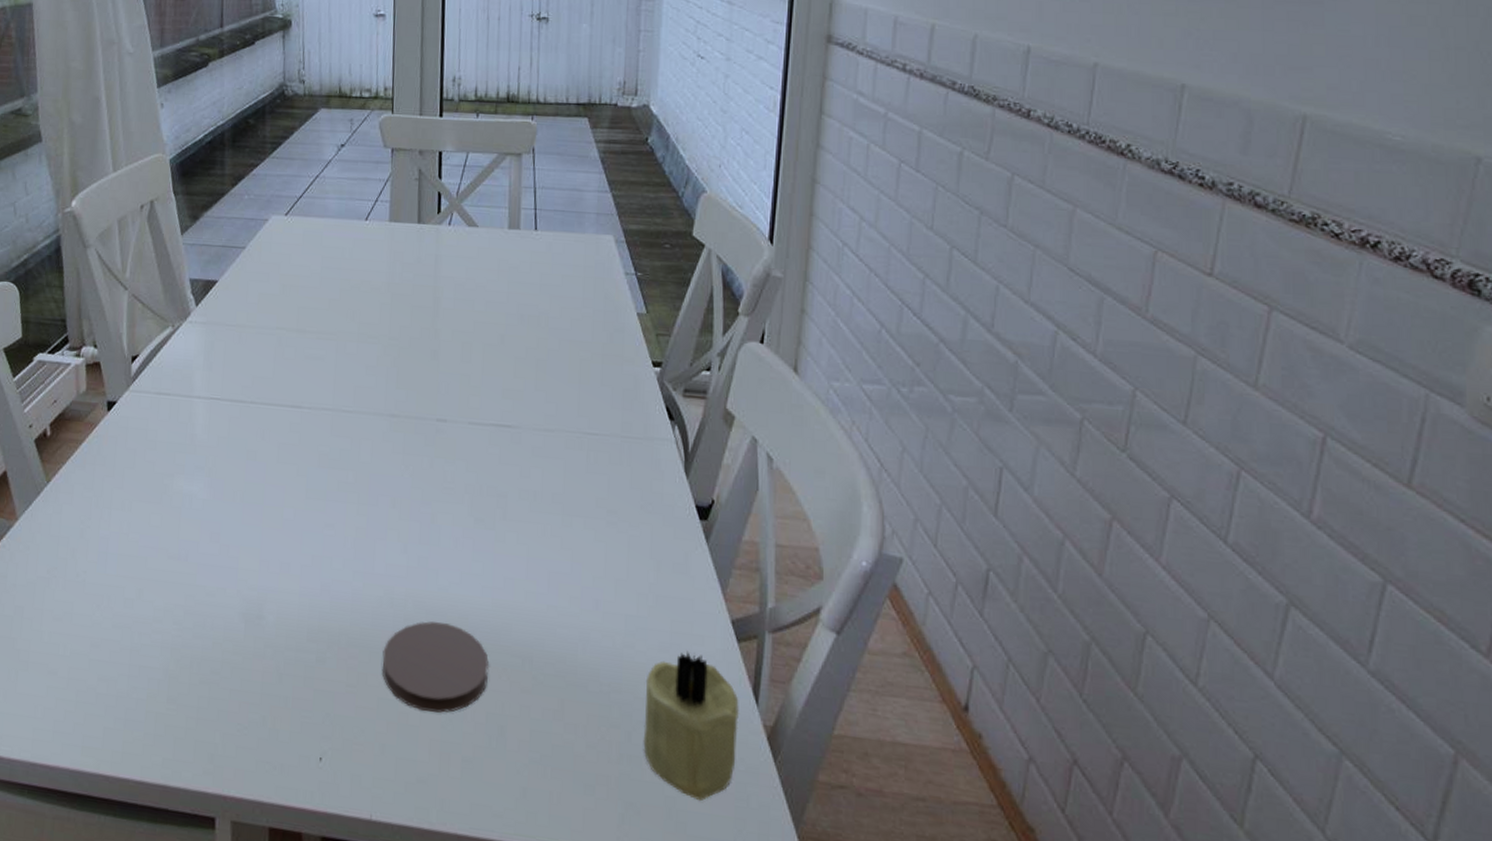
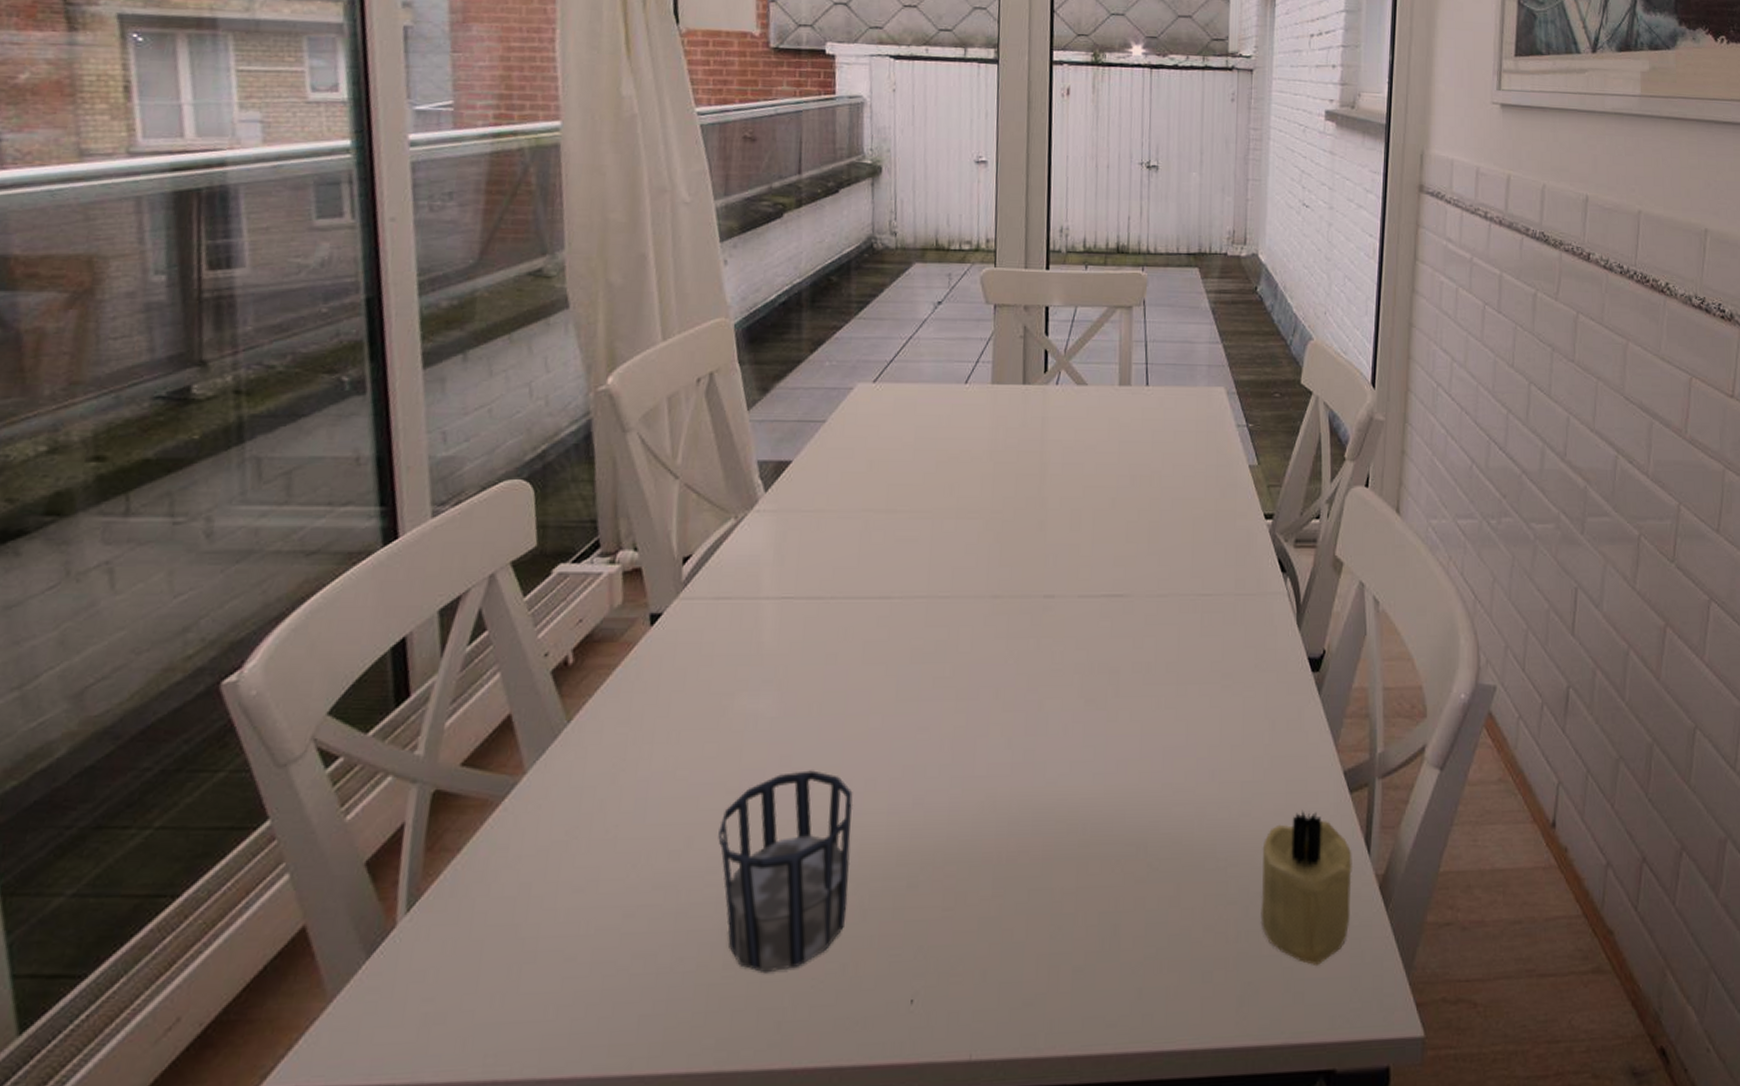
cup: none [162,548,271,713] -> present [718,770,853,974]
coaster: present [382,621,489,713] -> none [983,820,1101,923]

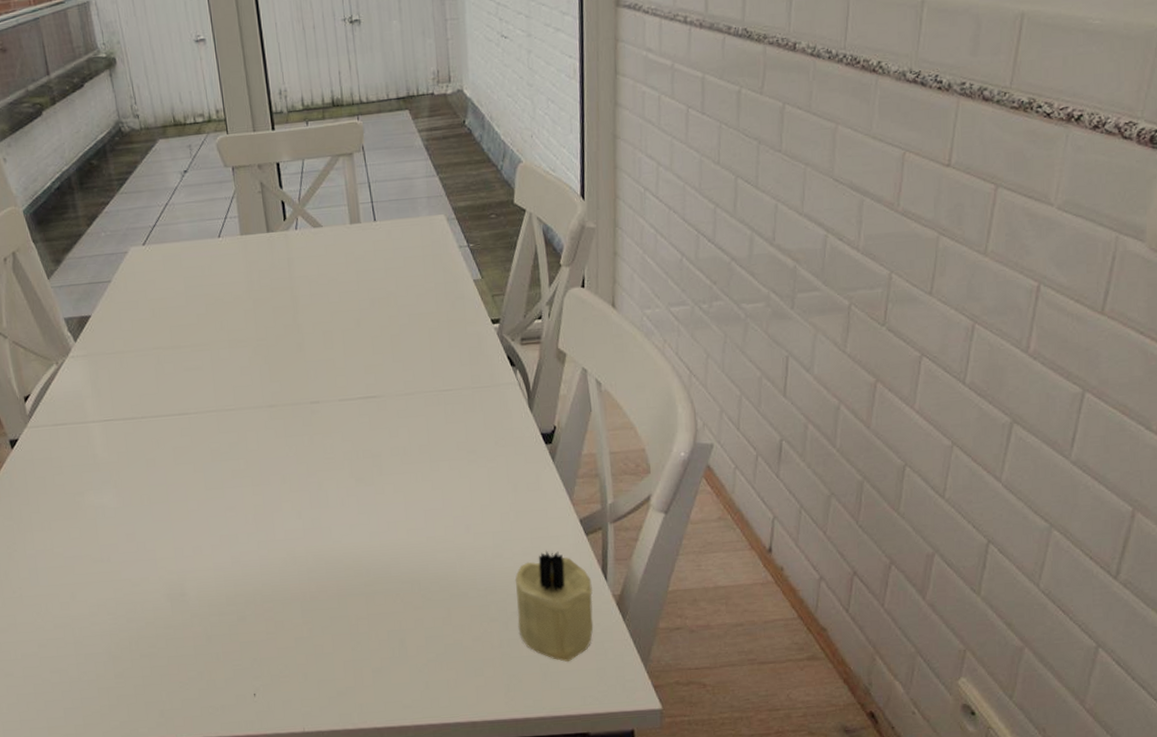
cup: present [718,770,853,974] -> none [92,543,196,680]

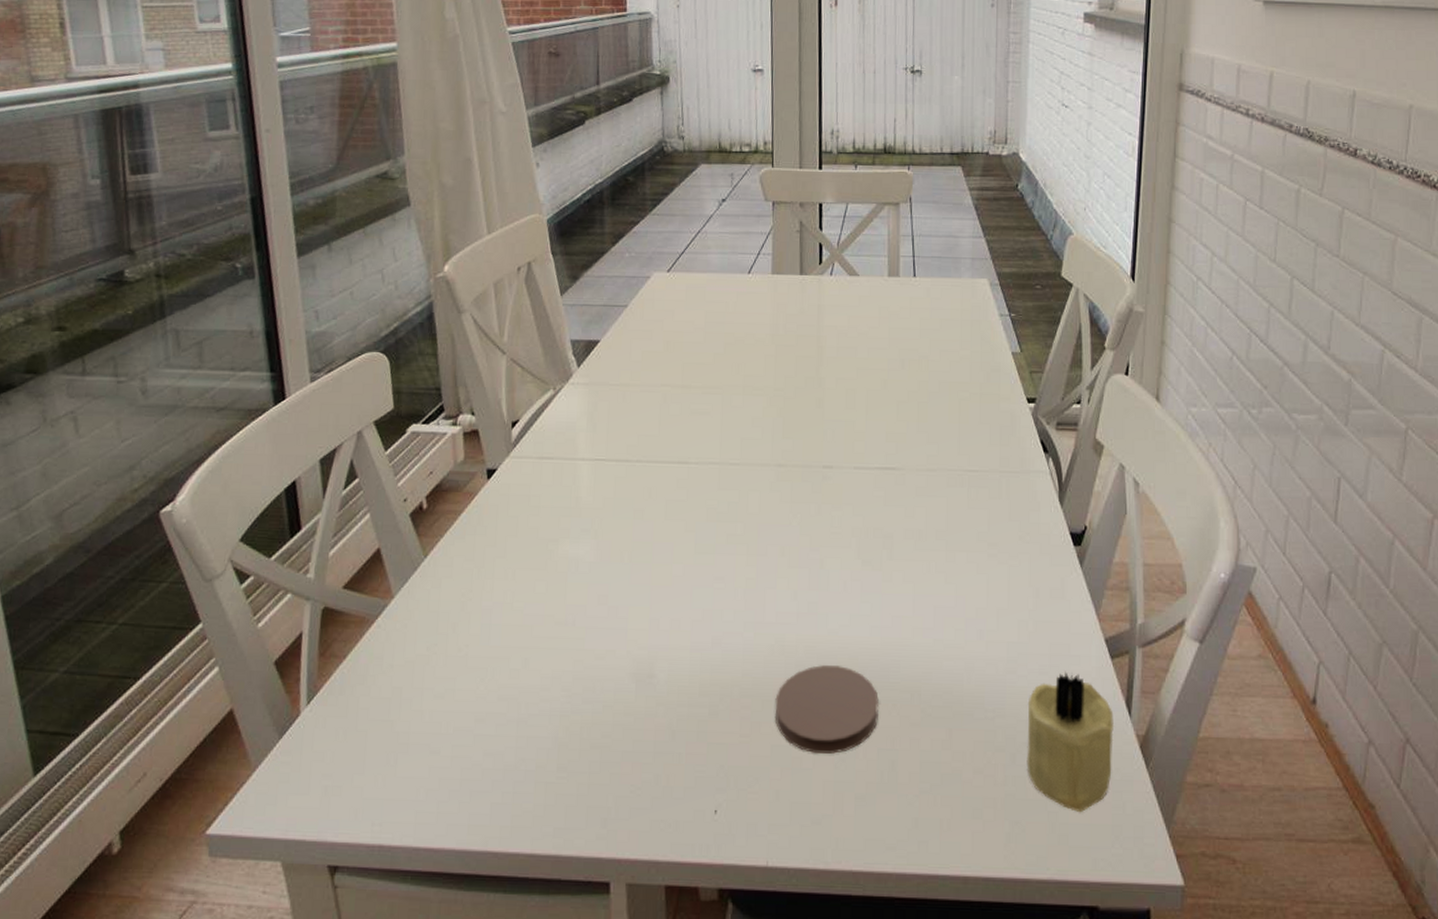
coaster: none [293,568,385,640] -> present [774,665,879,754]

